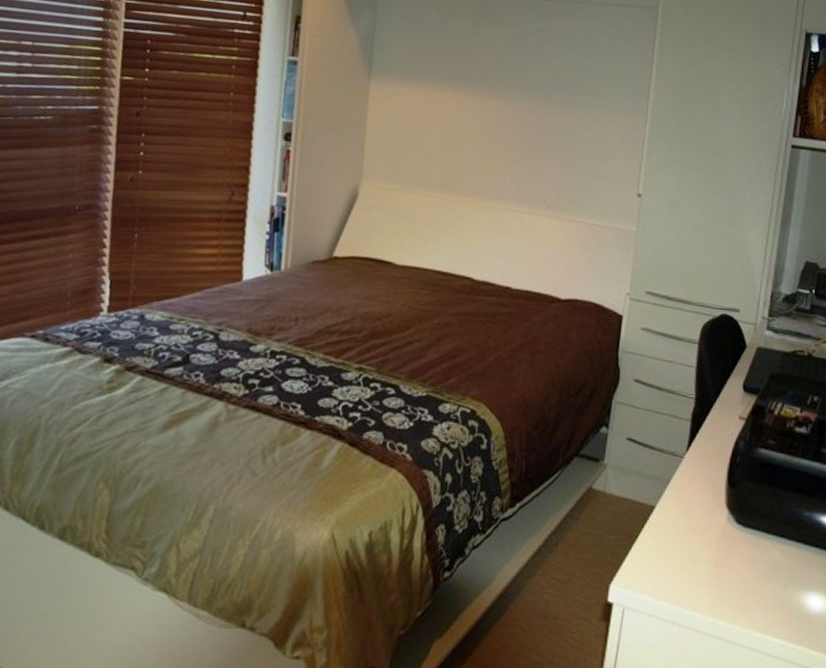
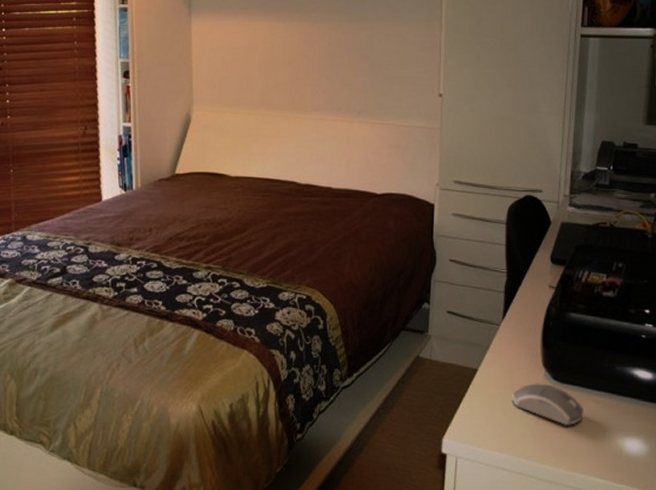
computer mouse: none [689,526,766,577] -> present [511,383,584,426]

